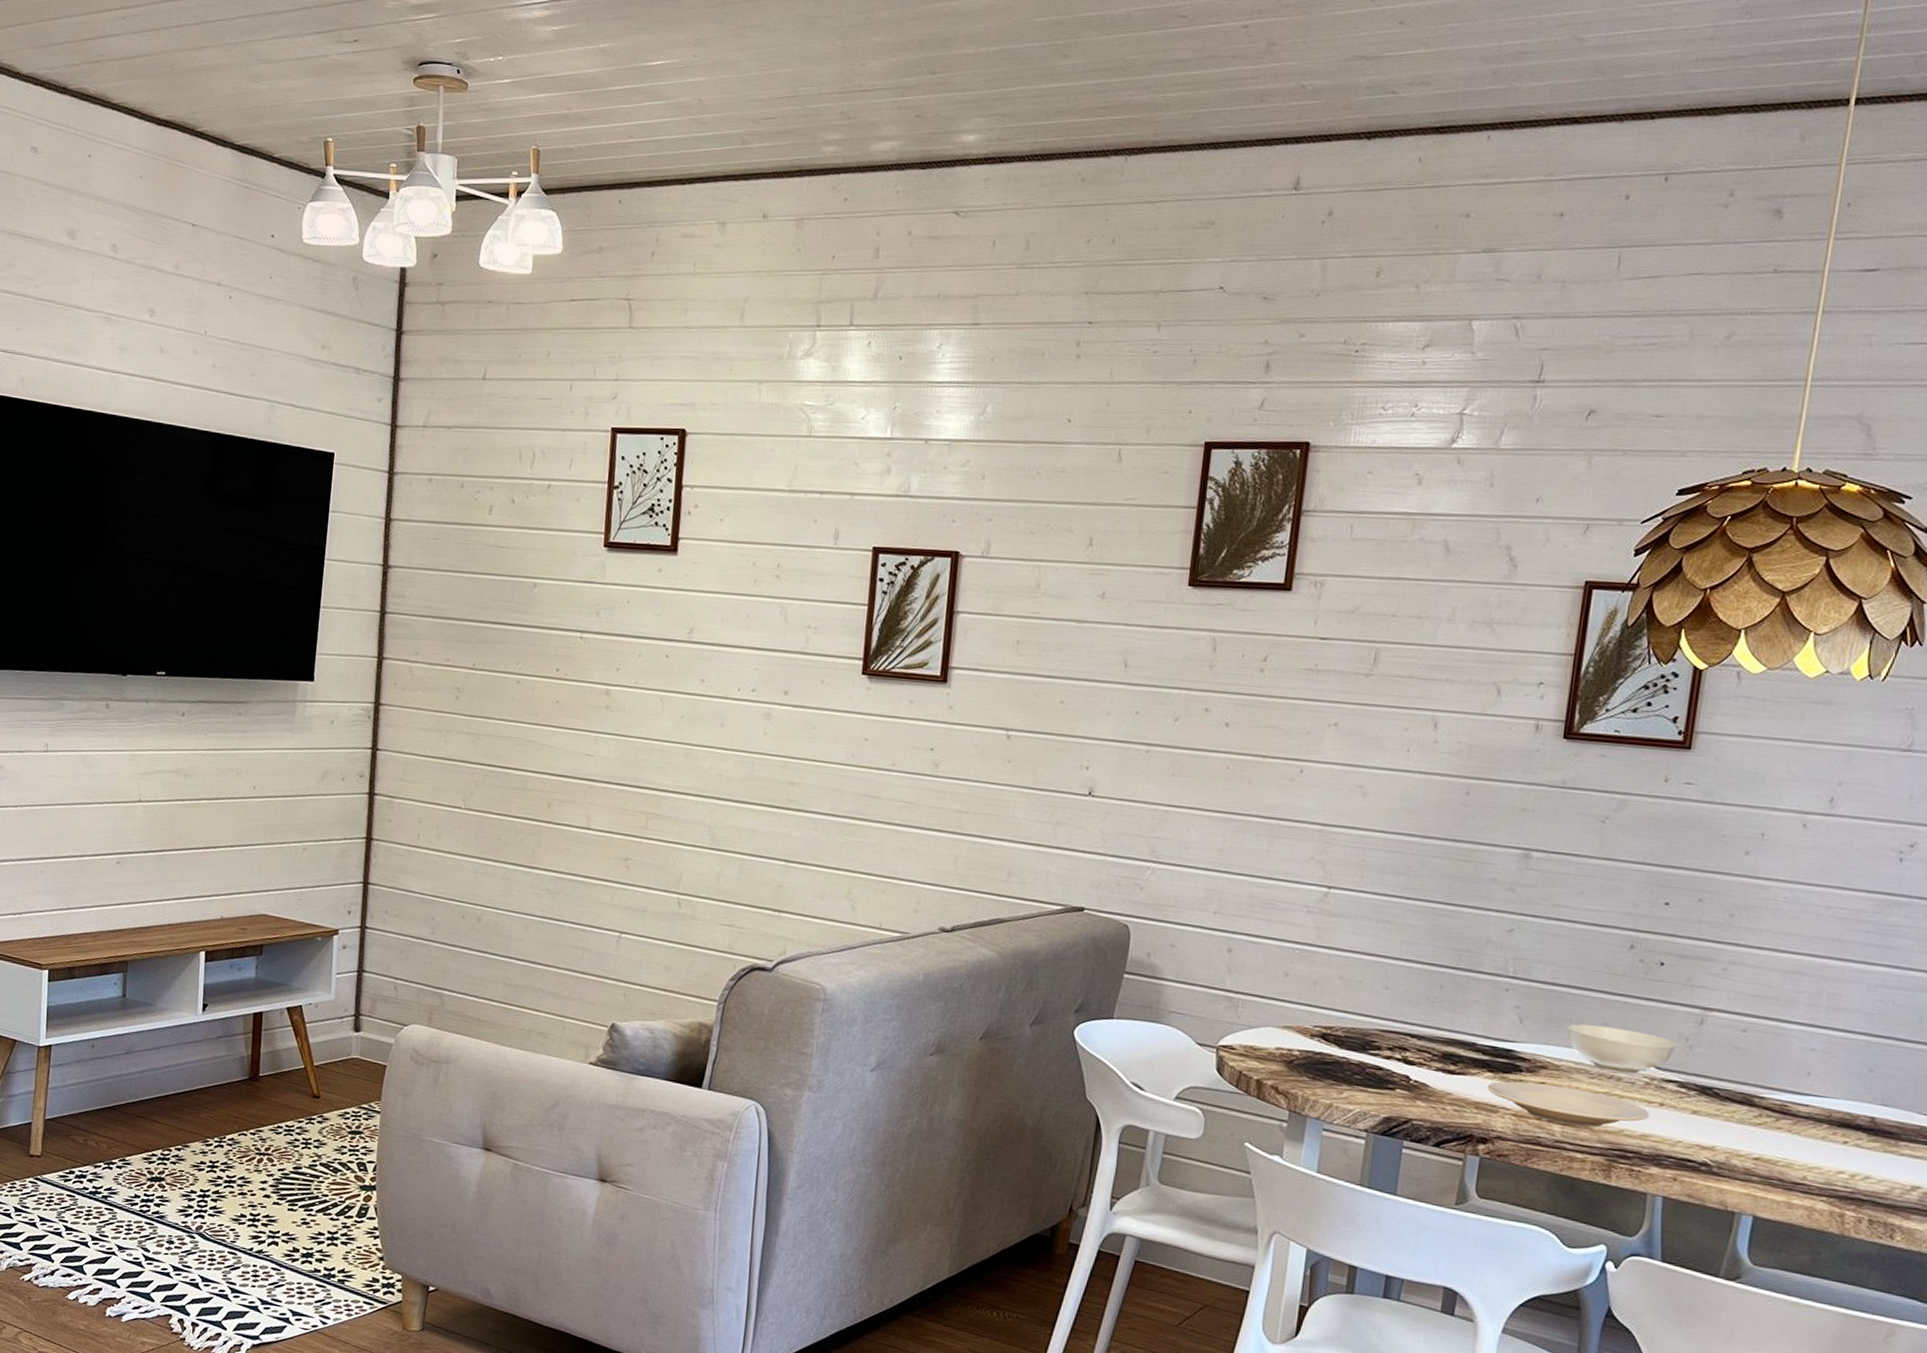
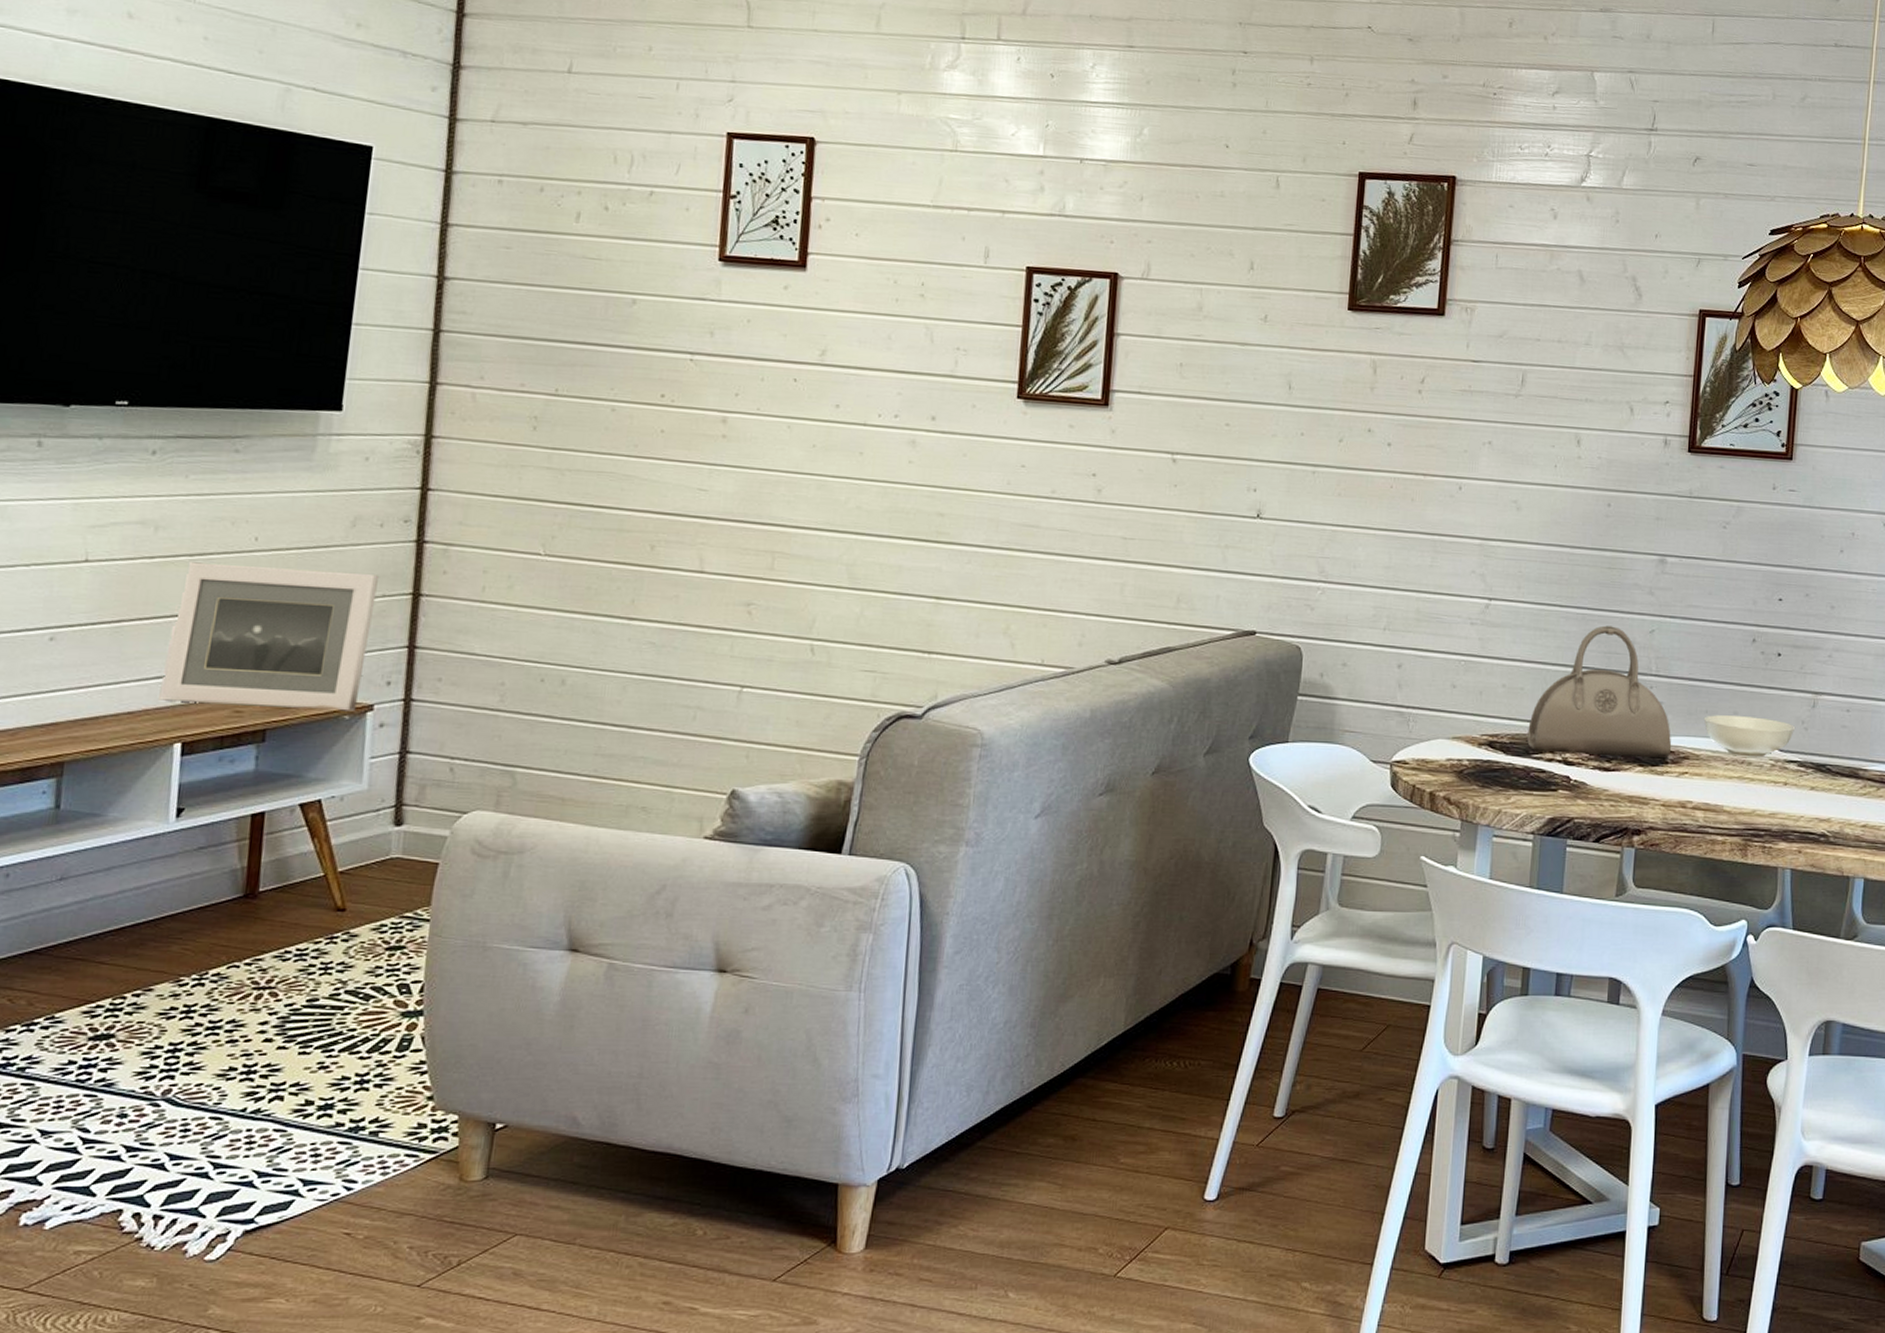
picture frame: none [189,805,342,935] -> present [159,562,380,712]
handbag: none [1364,921,1528,1067] -> present [1527,625,1672,760]
plate: present [1487,1081,1649,1128] -> none [1638,772,1776,811]

